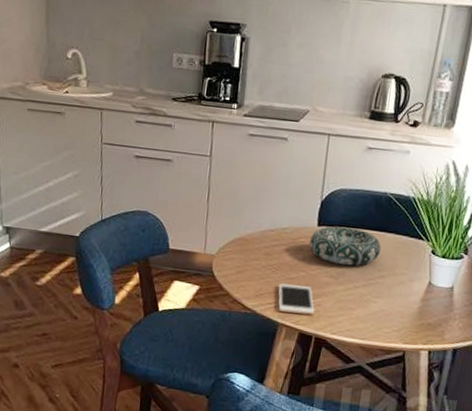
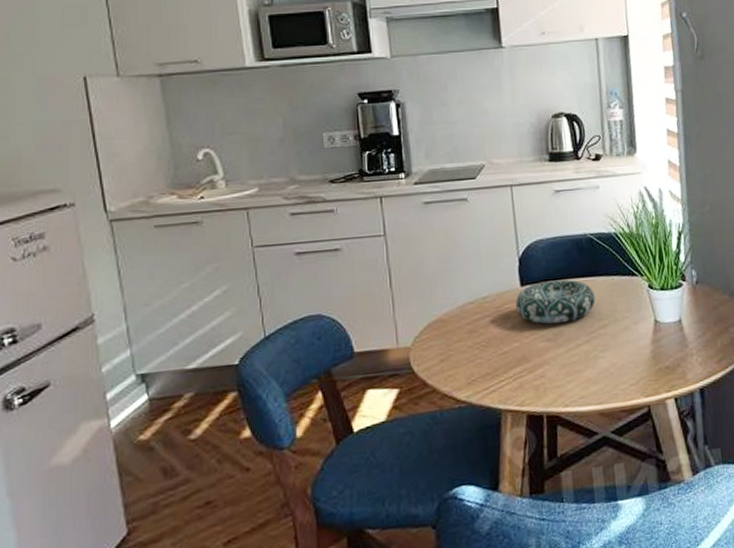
cell phone: present [277,283,315,315] -> none [491,358,539,395]

